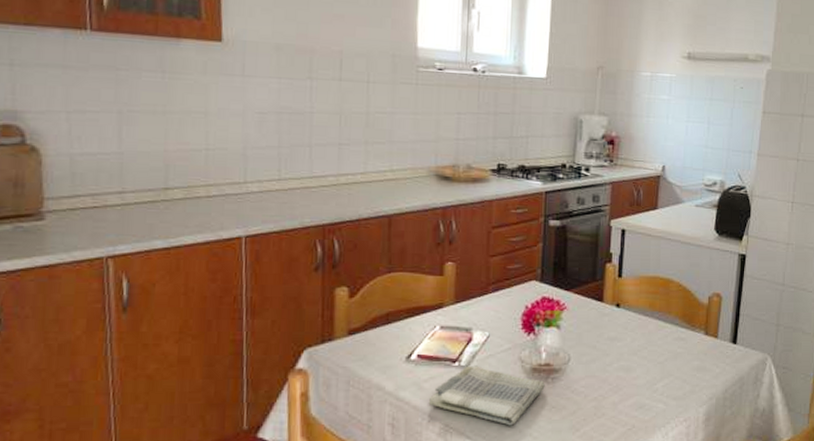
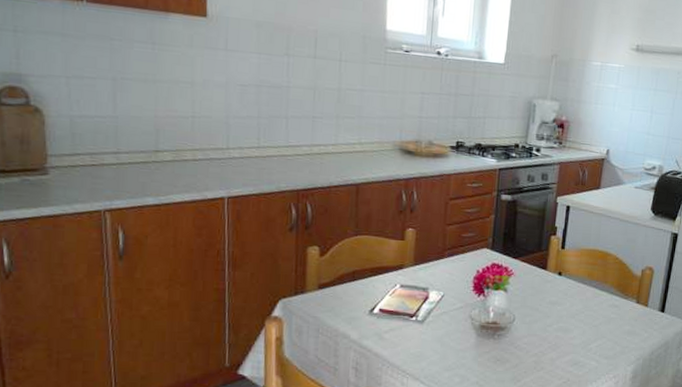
dish towel: present [428,365,545,426] -> none [388,320,492,374]

